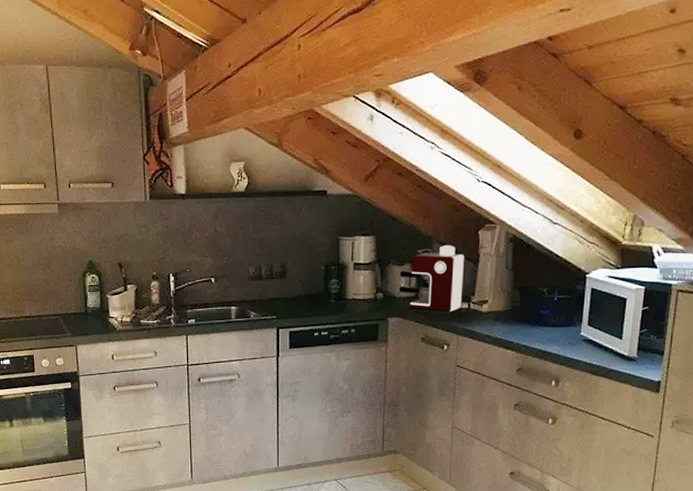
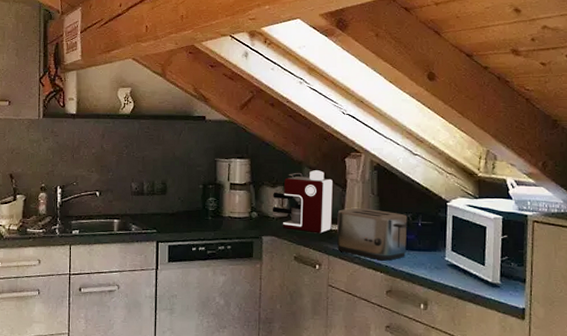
toaster: none [467,283,543,338] -> present [337,207,408,261]

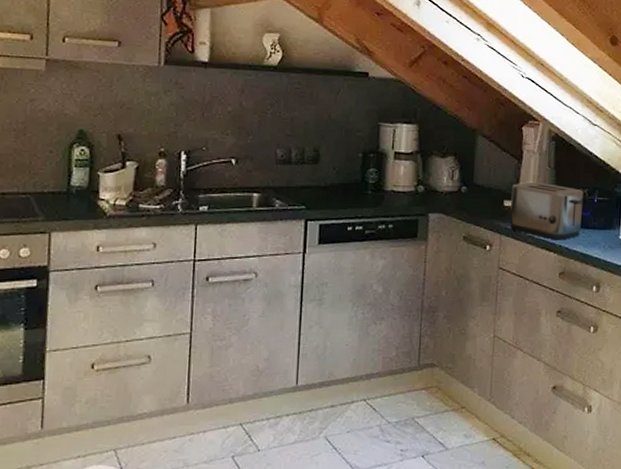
coffee maker: present [272,170,334,234] -> none [440,139,509,210]

